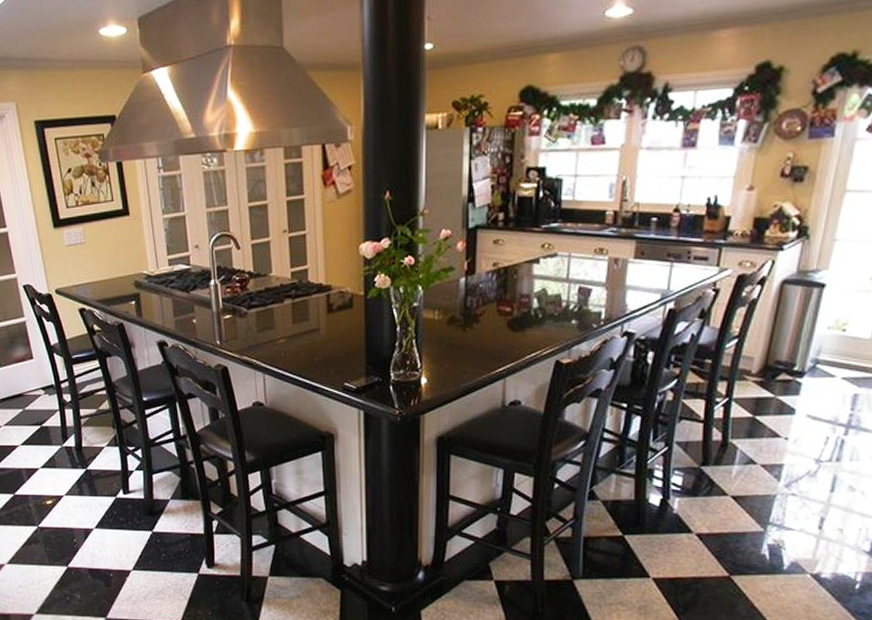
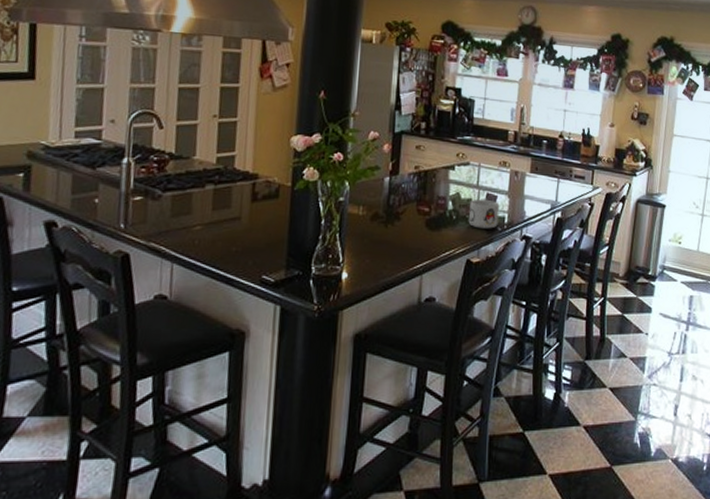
mug: none [557,293,595,327] -> present [468,199,500,229]

